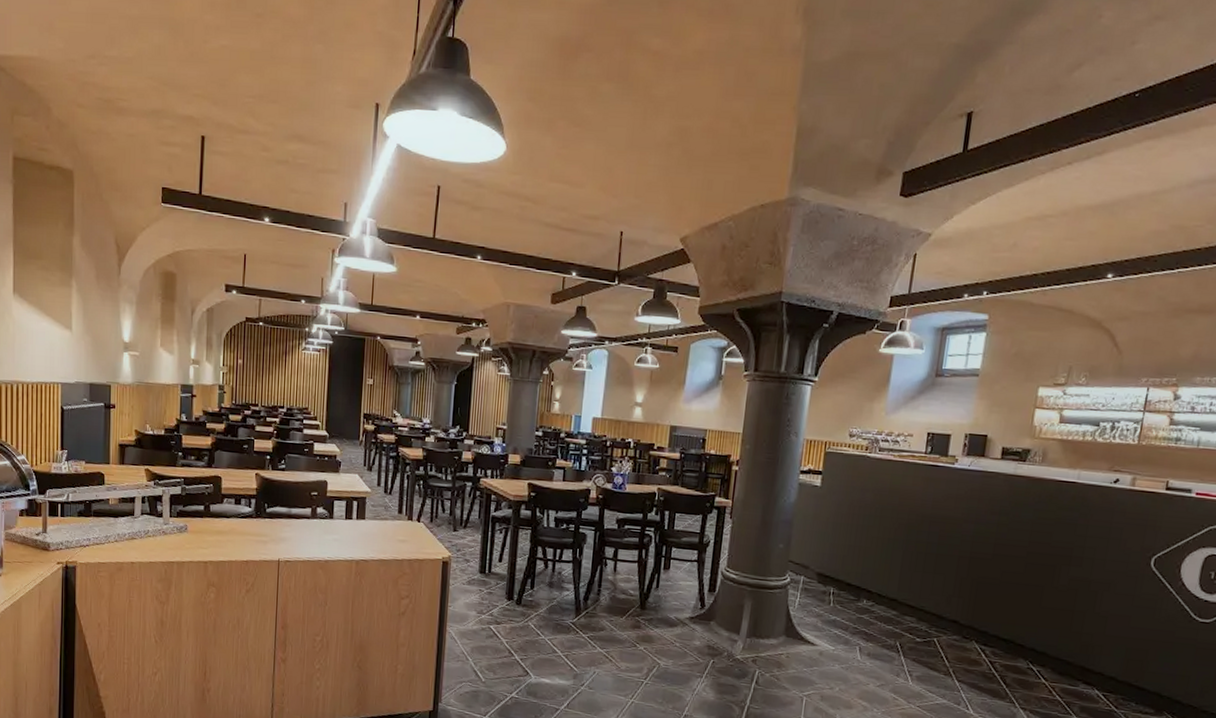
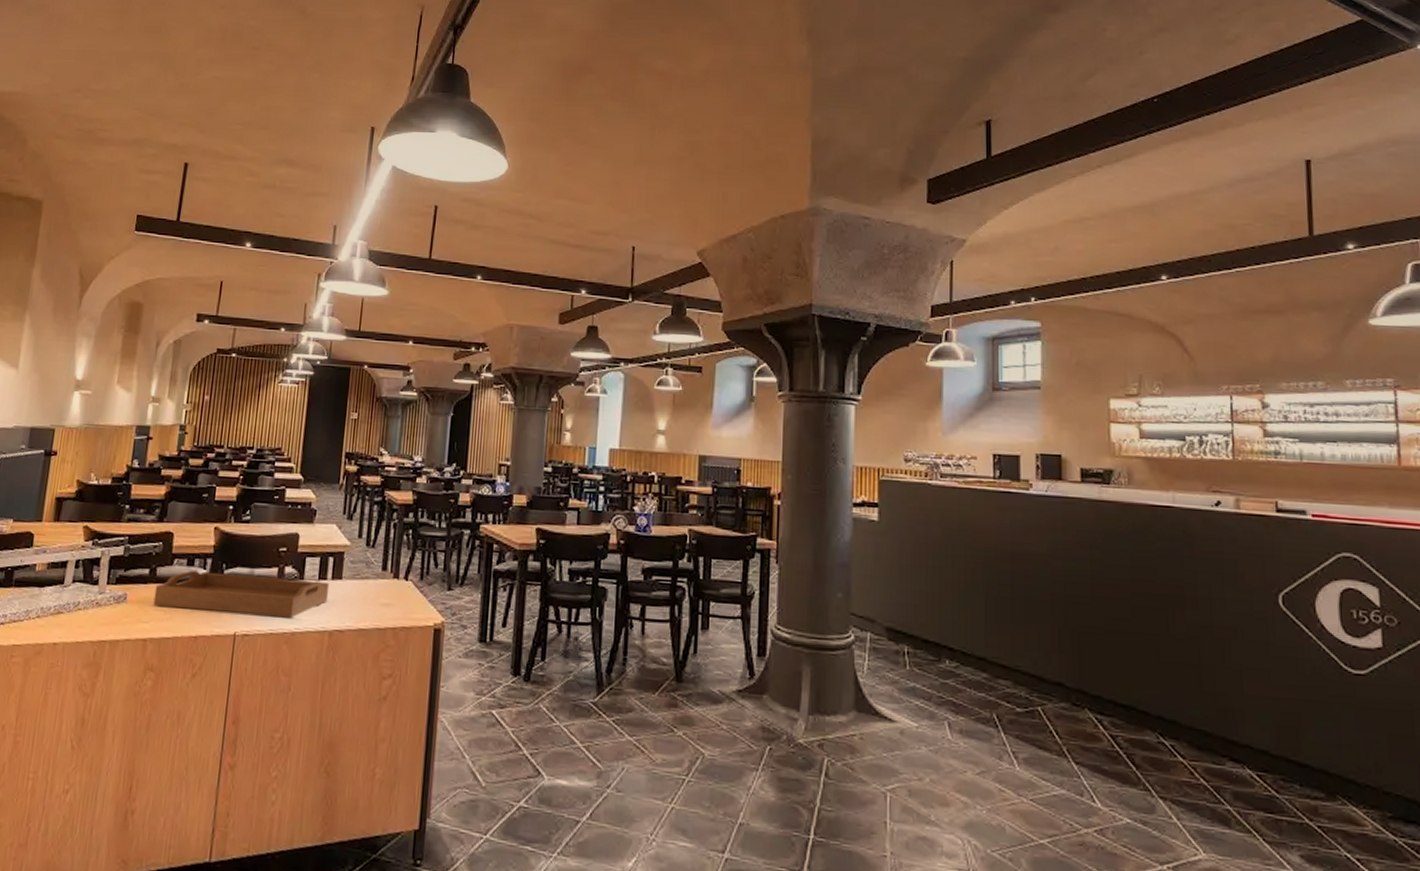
serving tray: none [210,508,355,549] -> present [153,570,330,618]

